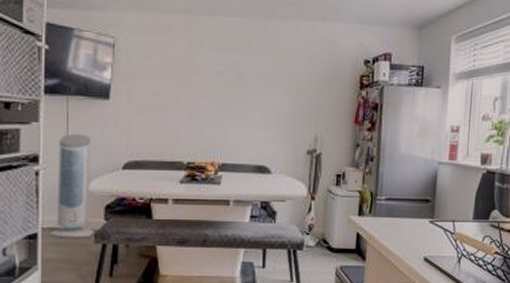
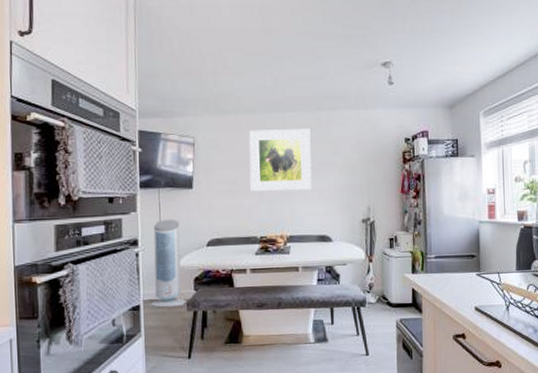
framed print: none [179,34,255,112] -> present [249,129,312,191]

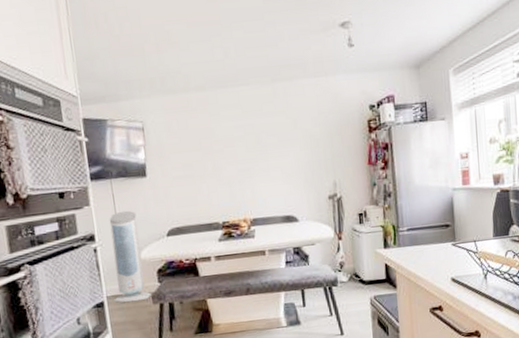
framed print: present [249,129,312,191] -> none [201,102,274,175]

